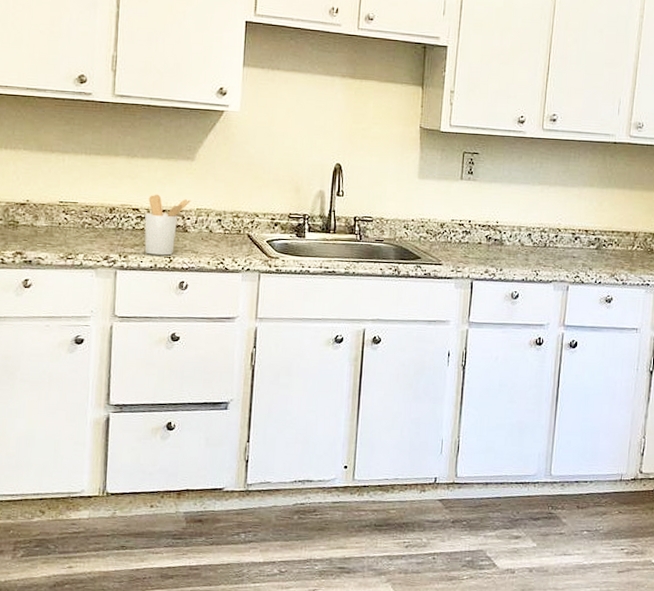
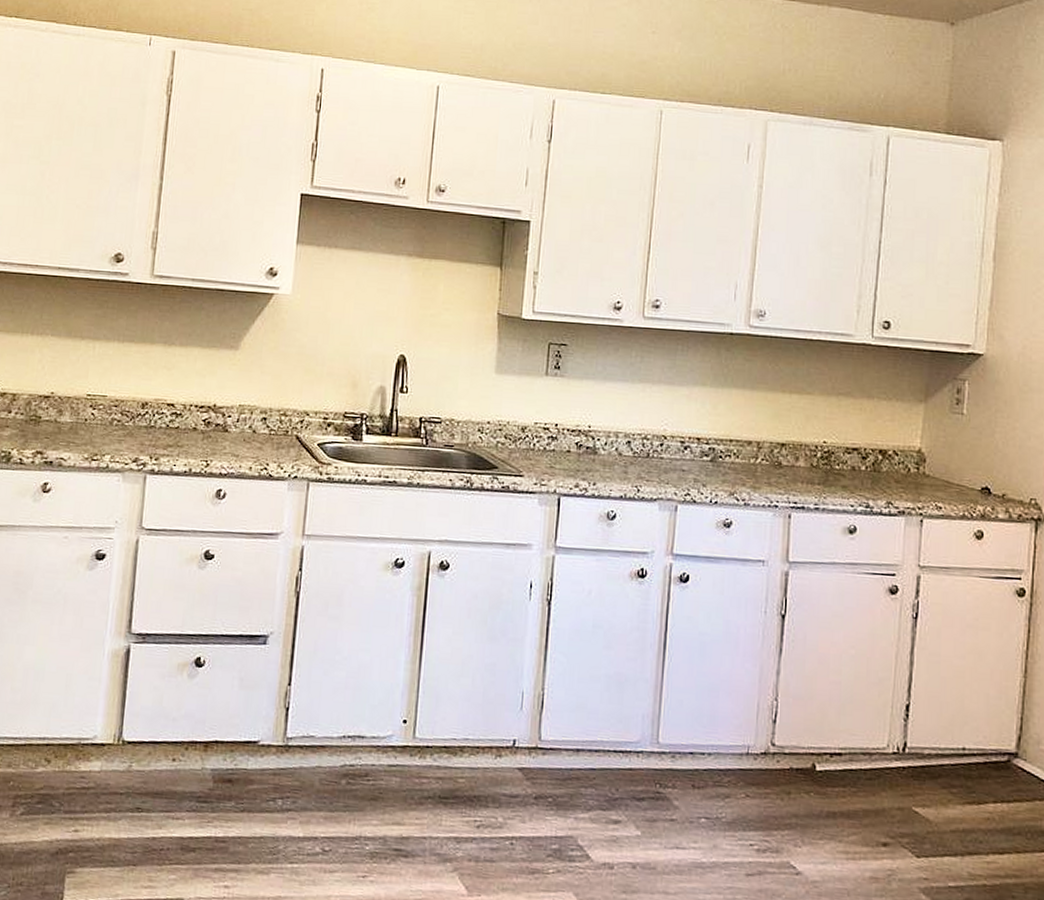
utensil holder: present [144,194,192,256] -> none [178,387,234,459]

